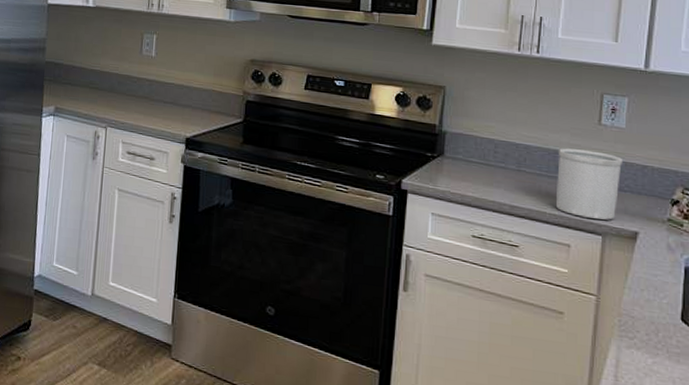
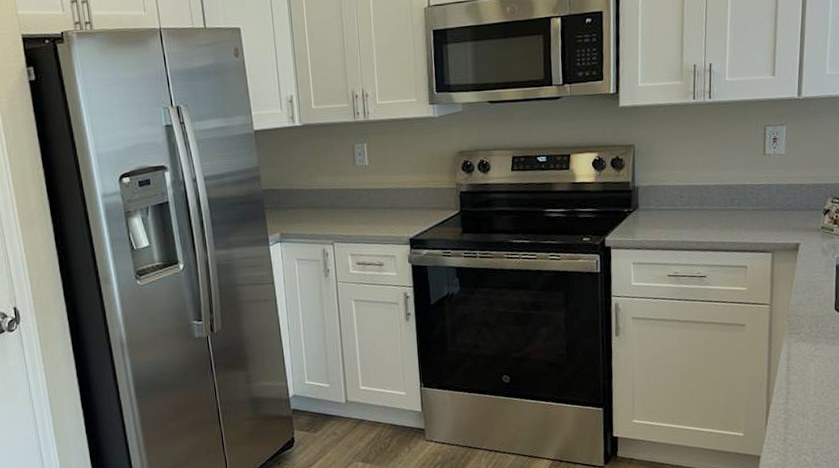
utensil holder: present [556,148,624,220] -> none [732,179,785,240]

